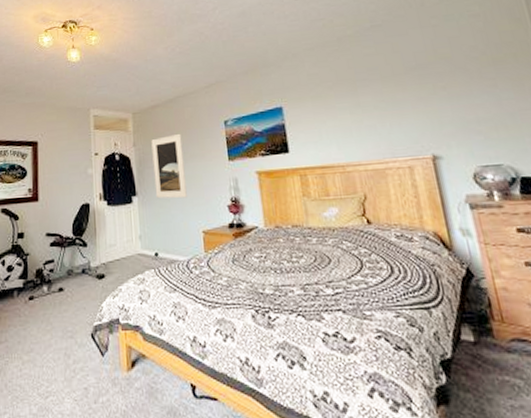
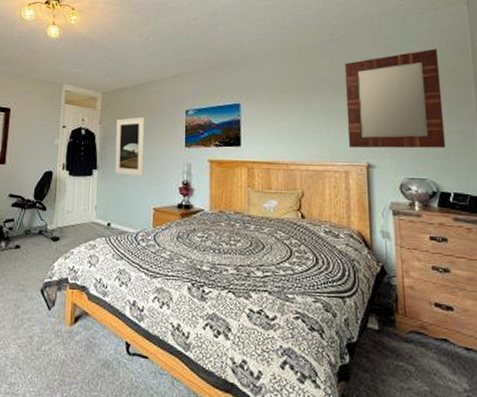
home mirror: none [390,21,519,140] -> present [344,48,446,149]

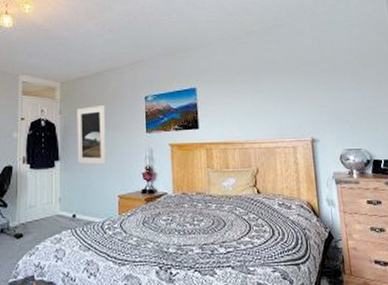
home mirror: present [344,48,446,149] -> none [287,31,375,125]

